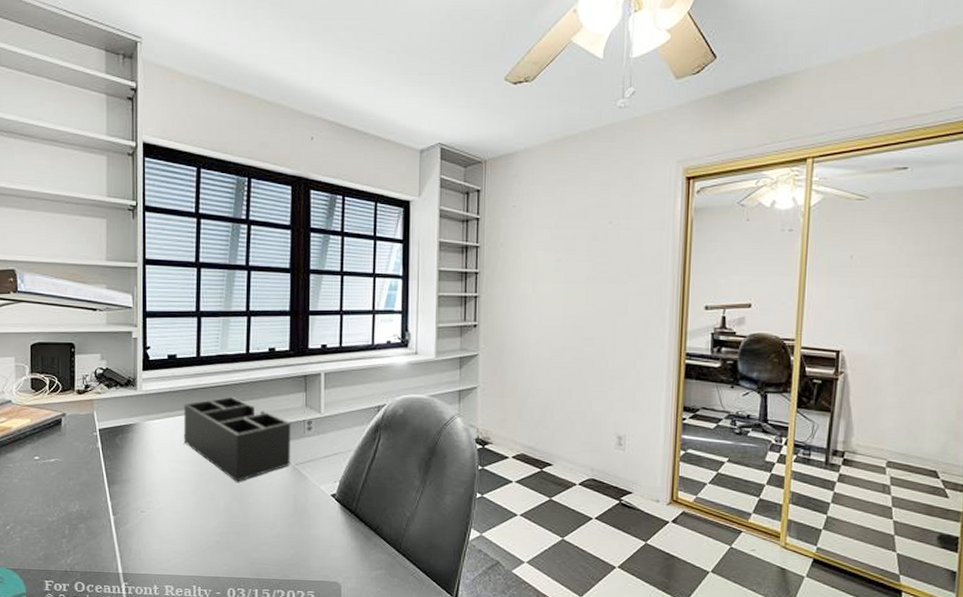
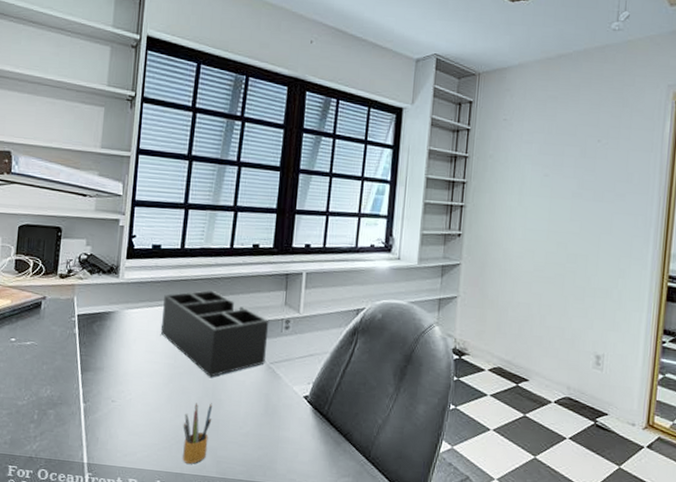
pencil box: none [214,507,242,567] -> present [183,403,212,464]

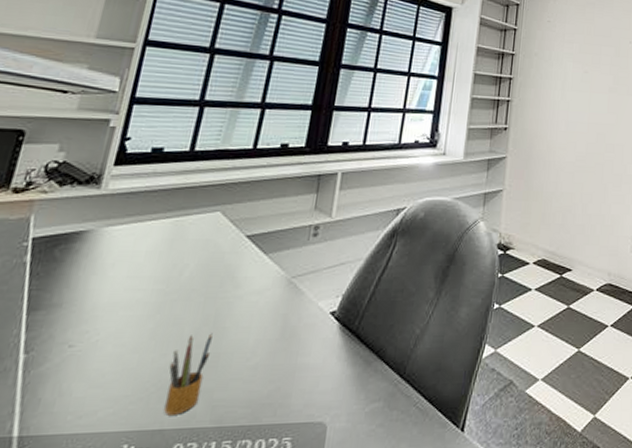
desk organizer: present [160,290,269,377] -> none [150,197,295,301]

